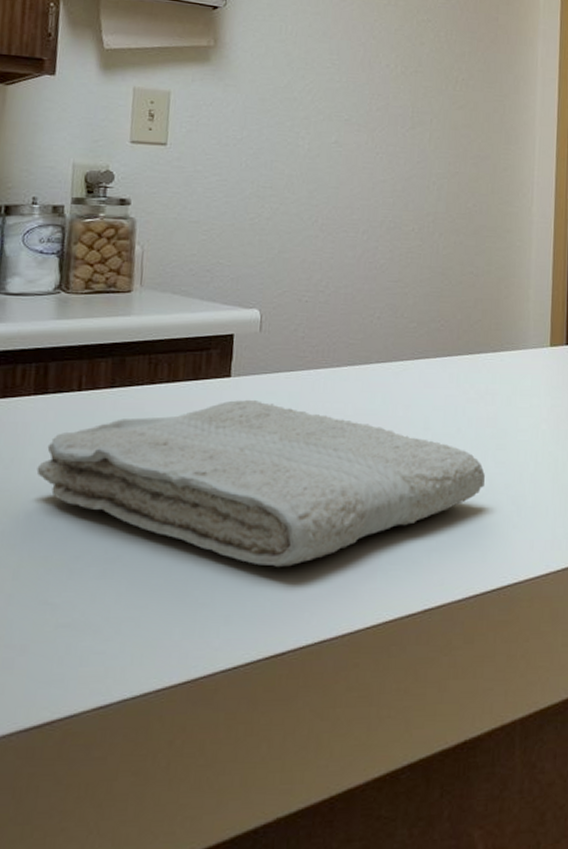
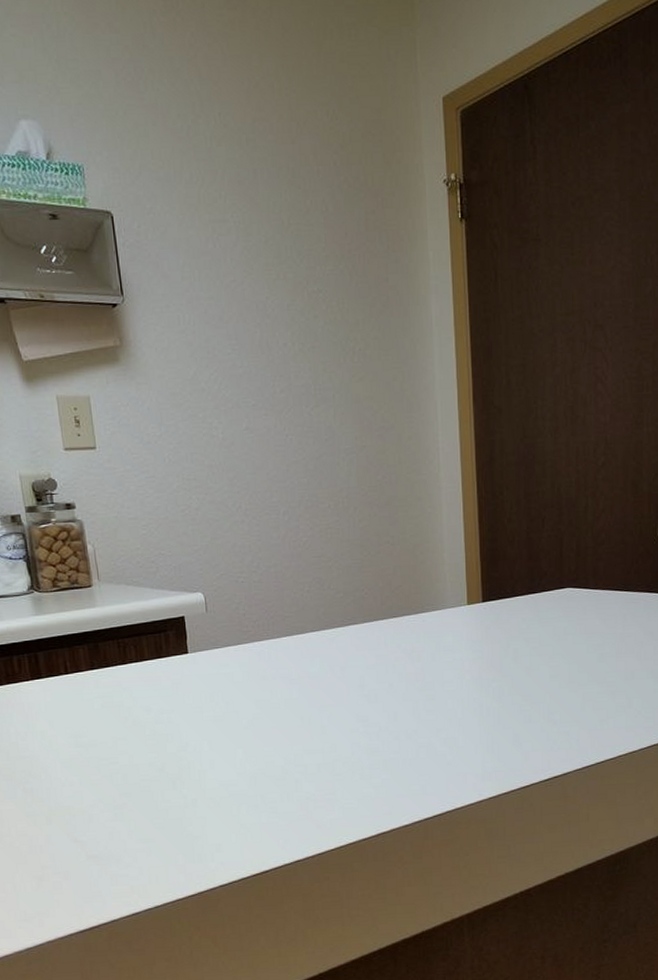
washcloth: present [36,399,485,567] -> none [46,671,418,806]

